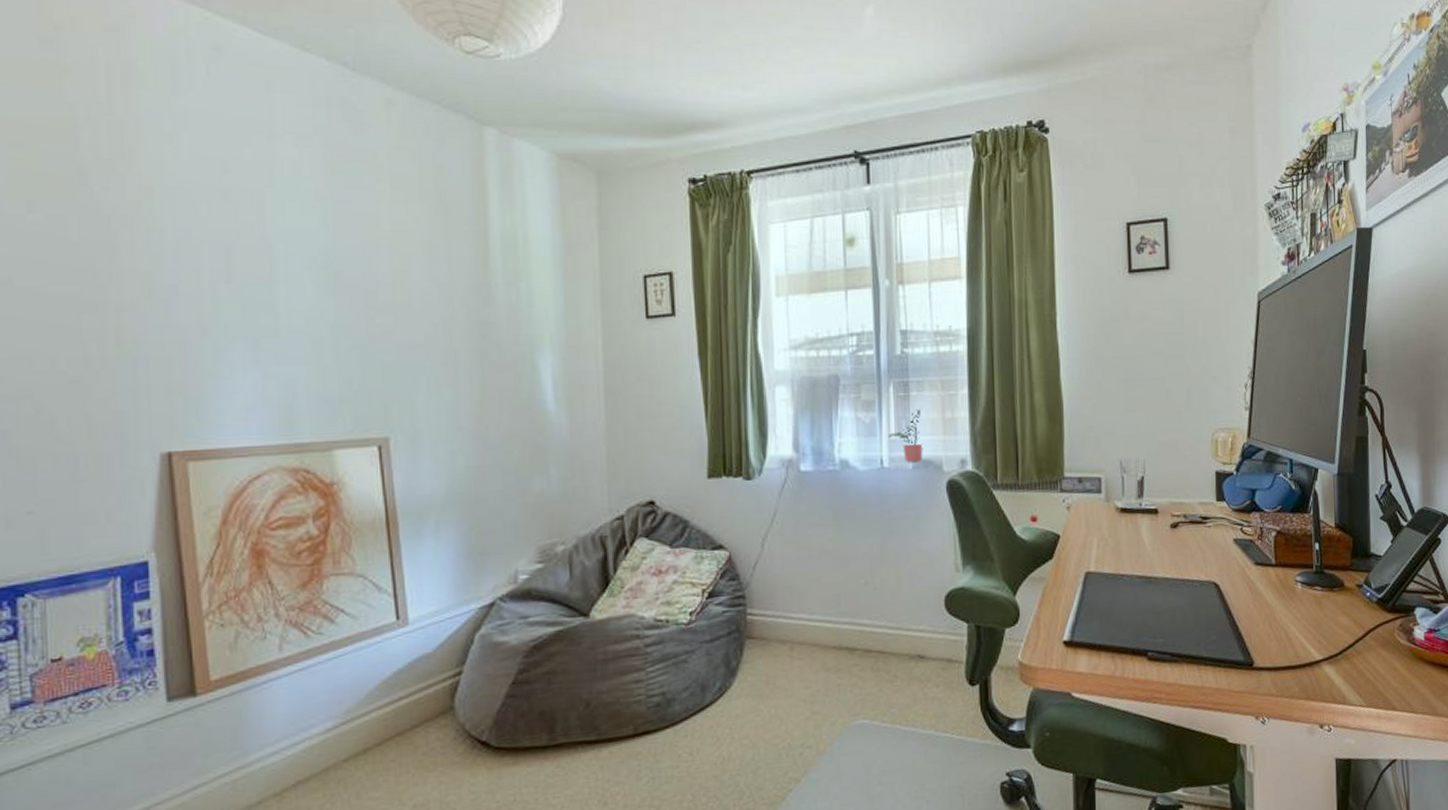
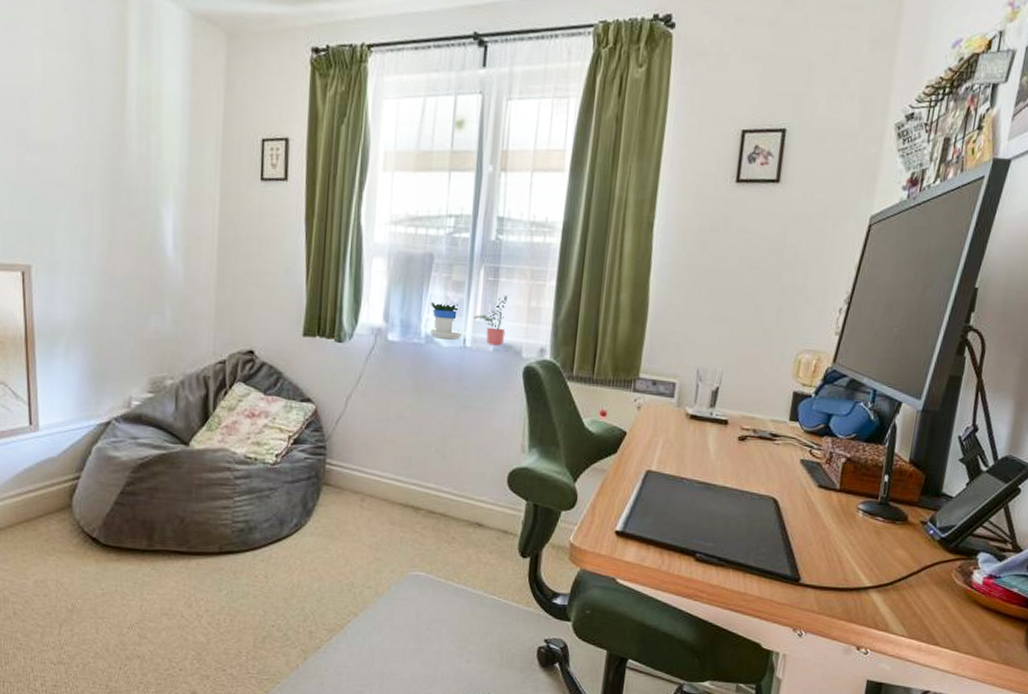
flowerpot: none [842,423,879,464] -> present [430,302,463,341]

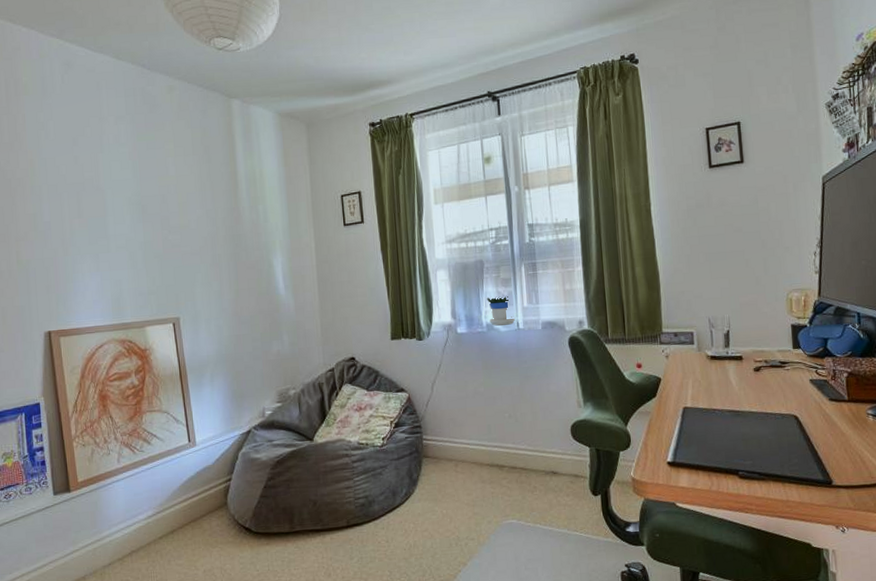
potted plant: present [473,295,507,346] -> none [521,283,550,325]

